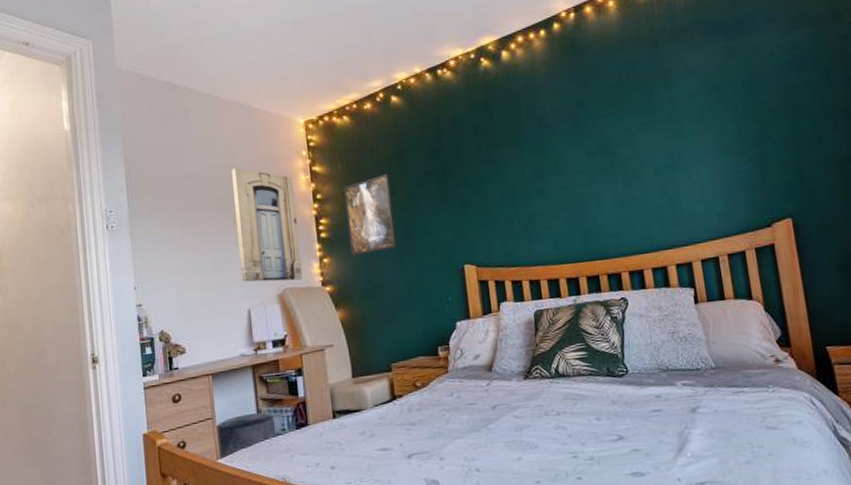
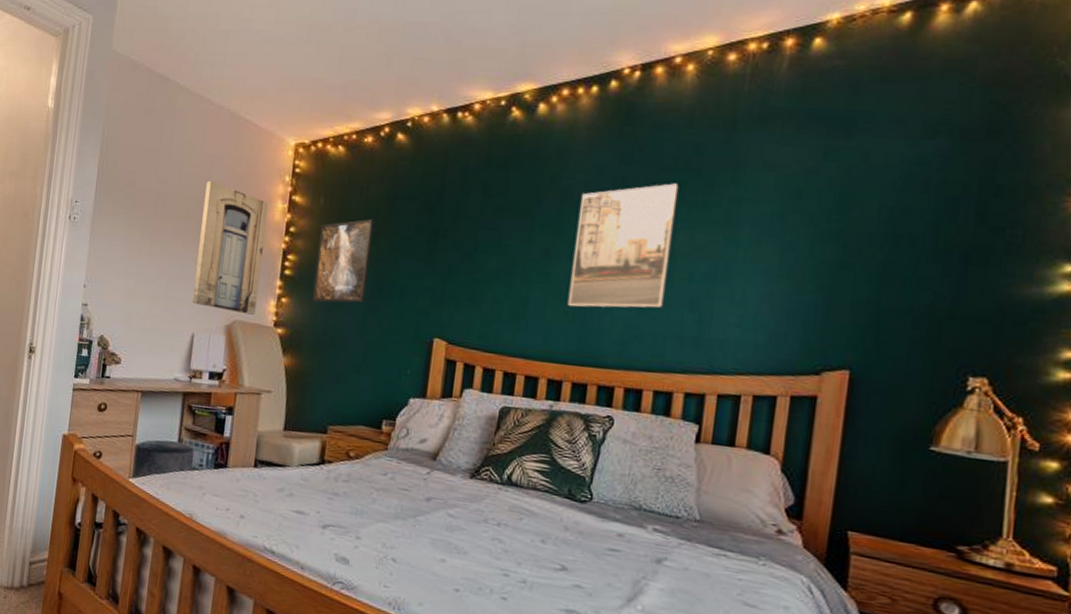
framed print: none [555,96,641,214] -> present [567,183,679,309]

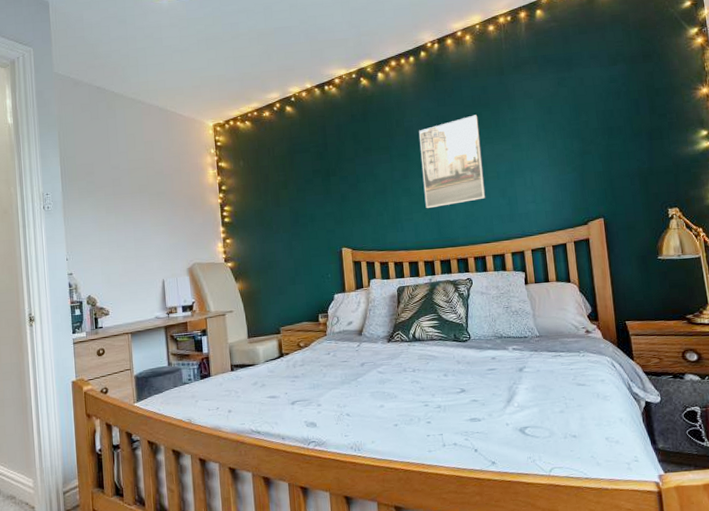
wall art: present [192,180,269,315] -> none [151,161,209,257]
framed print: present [311,219,375,303] -> none [244,170,288,238]

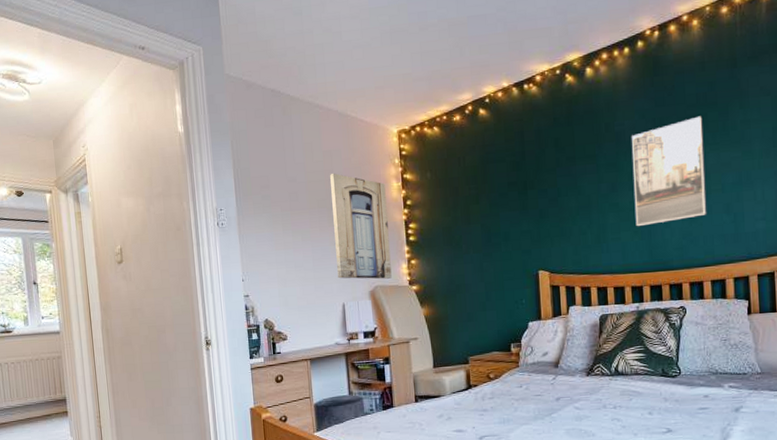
wall art: none [151,161,209,257] -> present [330,173,392,279]

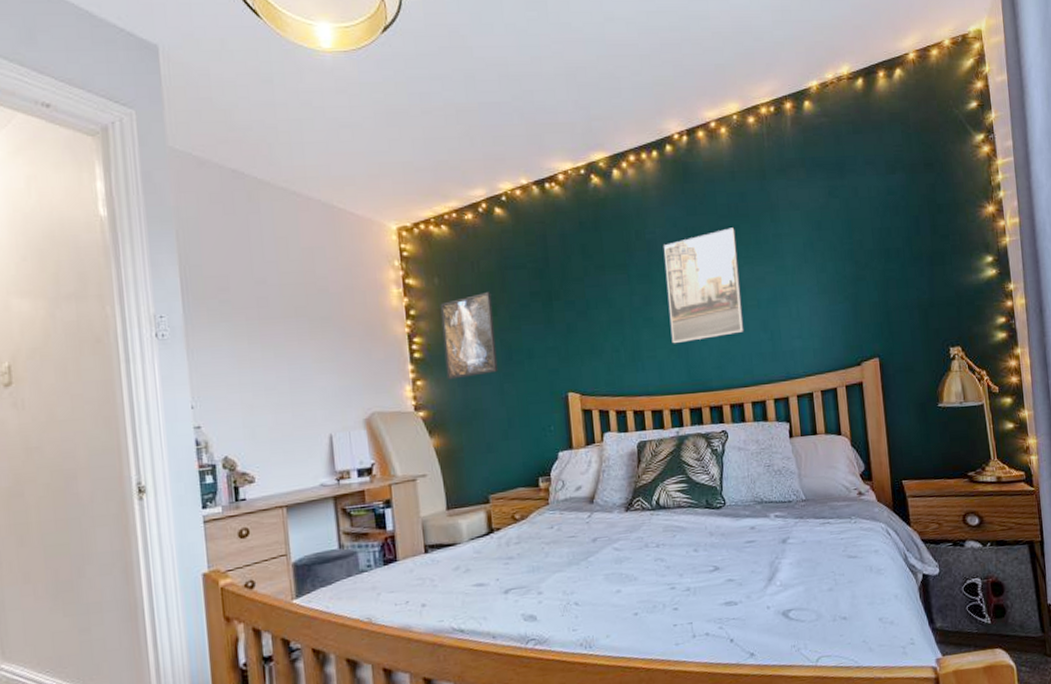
wall art: present [330,173,392,279] -> none [311,274,393,405]
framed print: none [431,183,479,259] -> present [440,291,498,380]

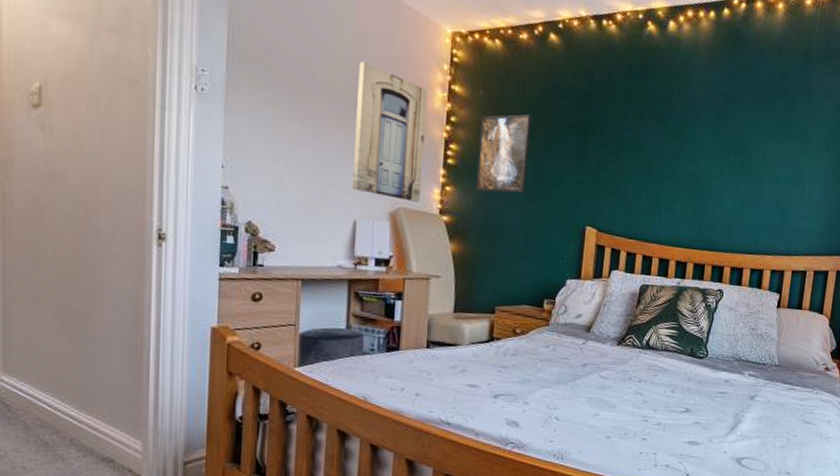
wall art: none [311,274,393,405] -> present [352,61,428,202]
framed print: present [664,227,745,344] -> none [690,102,771,204]

